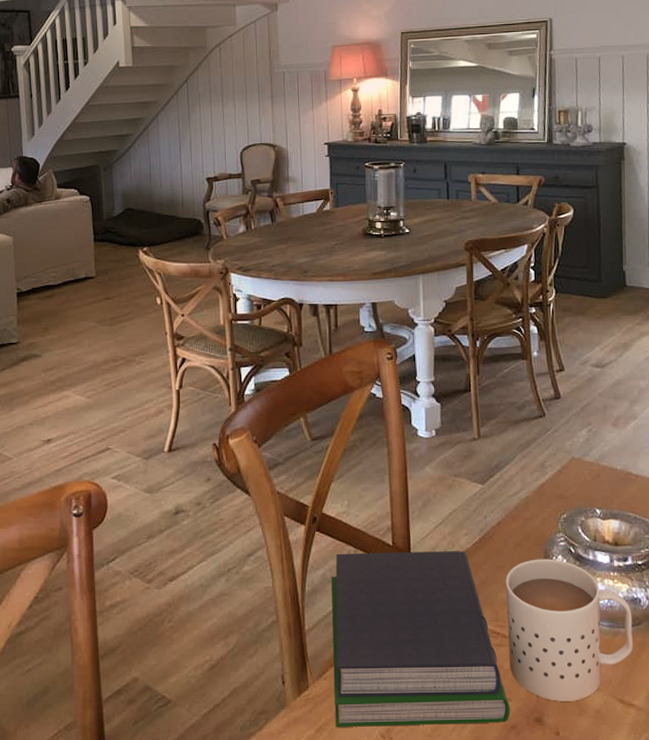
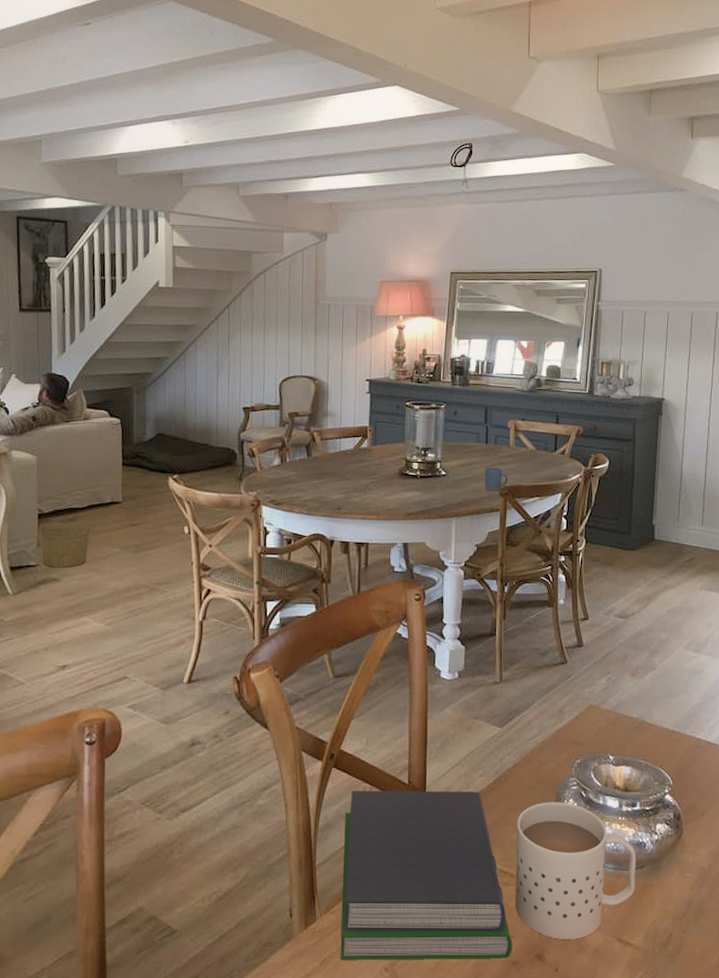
basket: none [18,302,67,345] -> present [39,525,91,568]
mug: none [447,222,473,246] -> present [484,467,509,491]

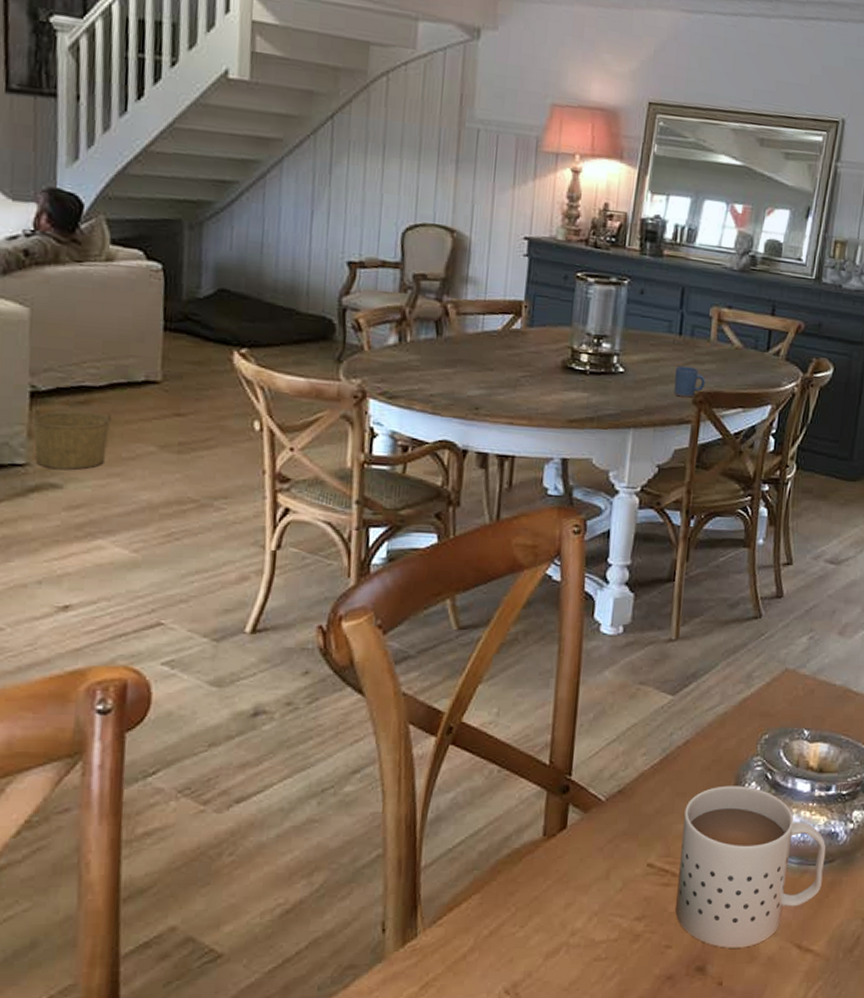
book: present [340,790,513,960] -> none [448,772,669,983]

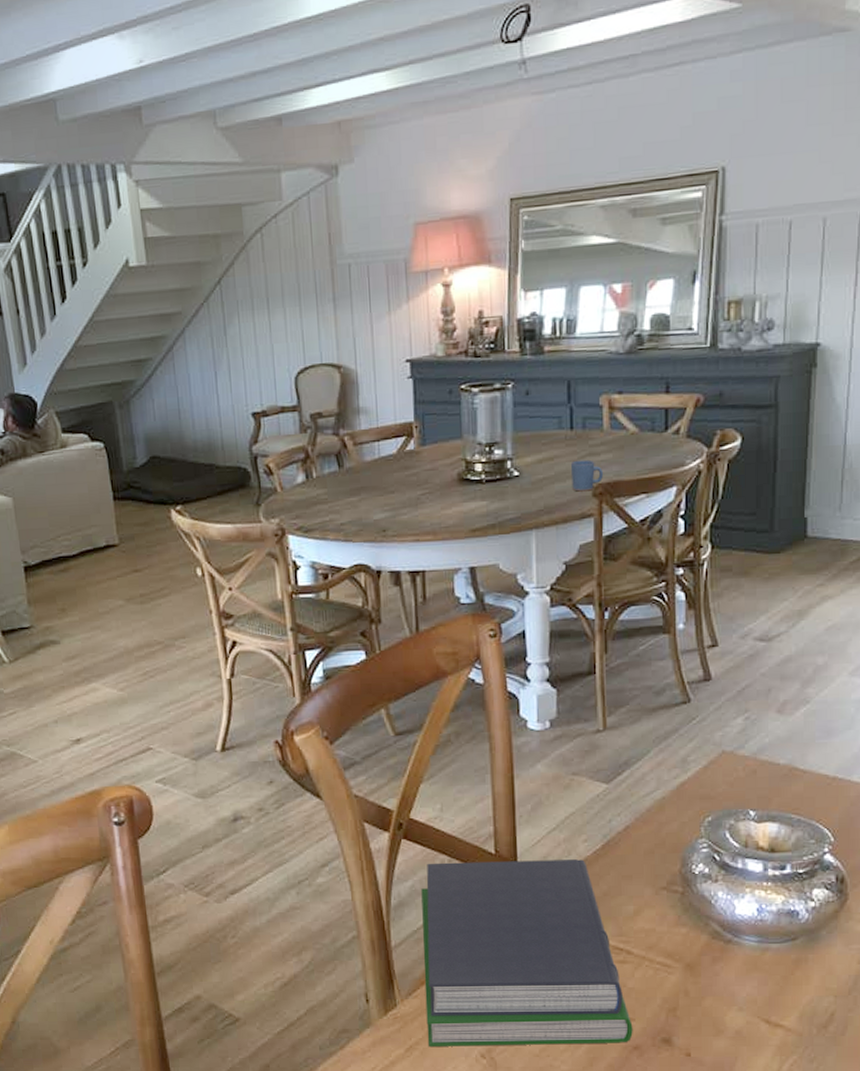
basket: present [31,408,112,470] -> none [27,577,88,629]
book: none [448,772,669,983] -> present [421,859,633,1046]
mug: present [675,785,827,948] -> none [632,867,787,1022]

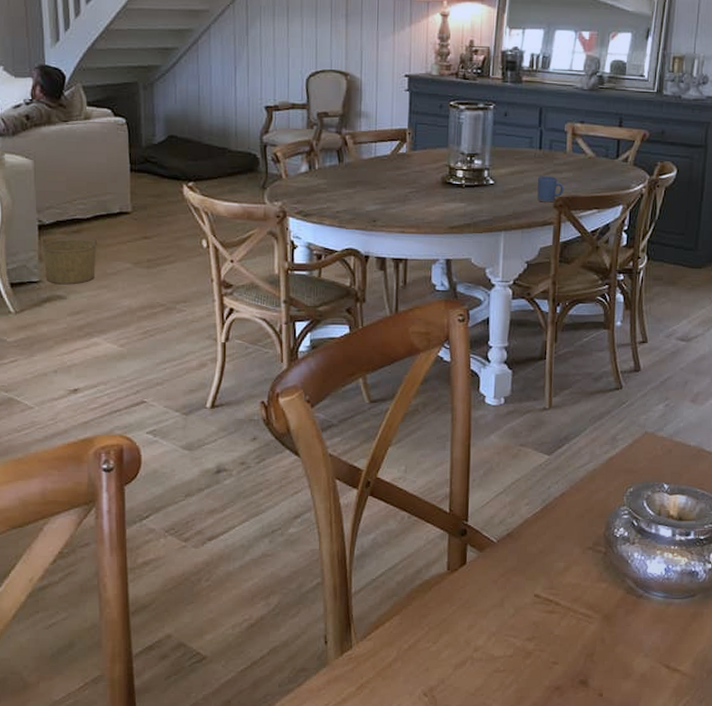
basket: none [27,577,88,629] -> present [40,238,98,285]
book: present [421,859,633,1046] -> none [377,518,556,686]

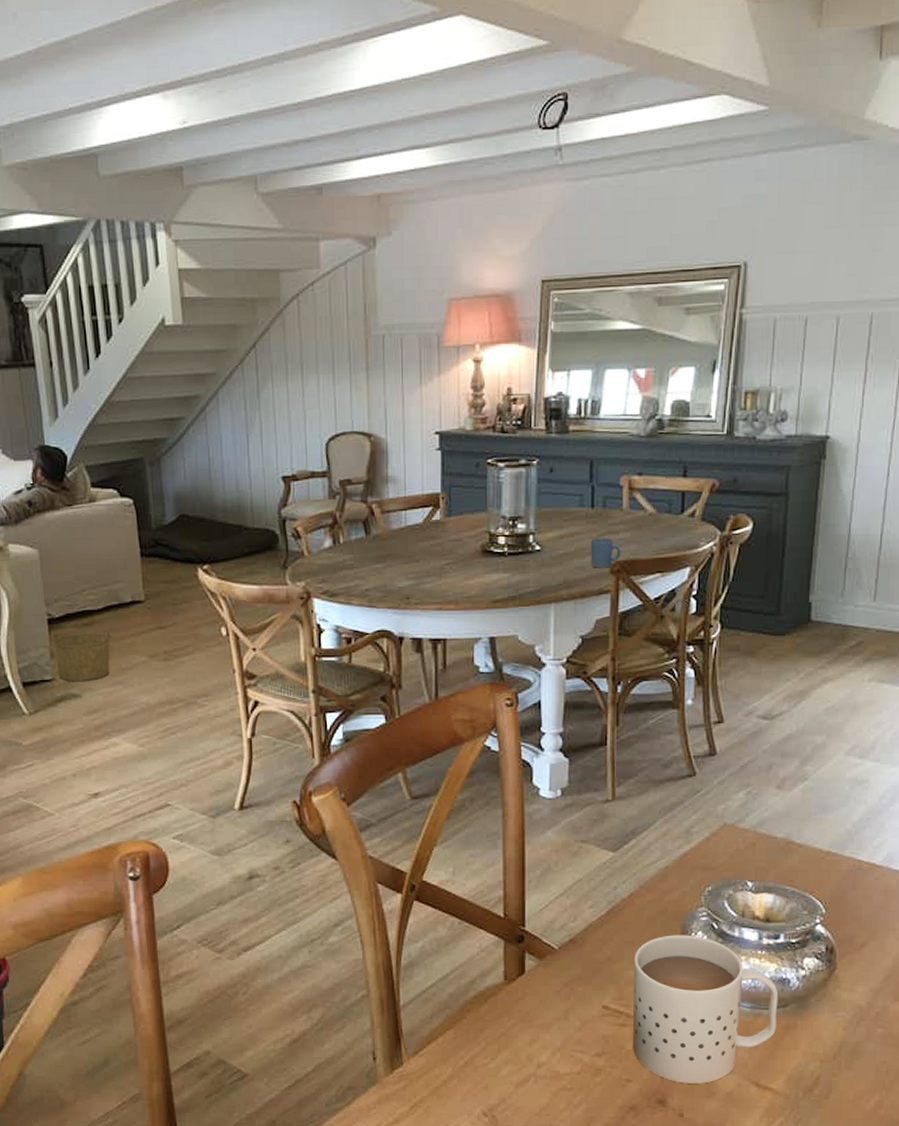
mug: none [560,531,688,666] -> present [633,935,779,1084]

